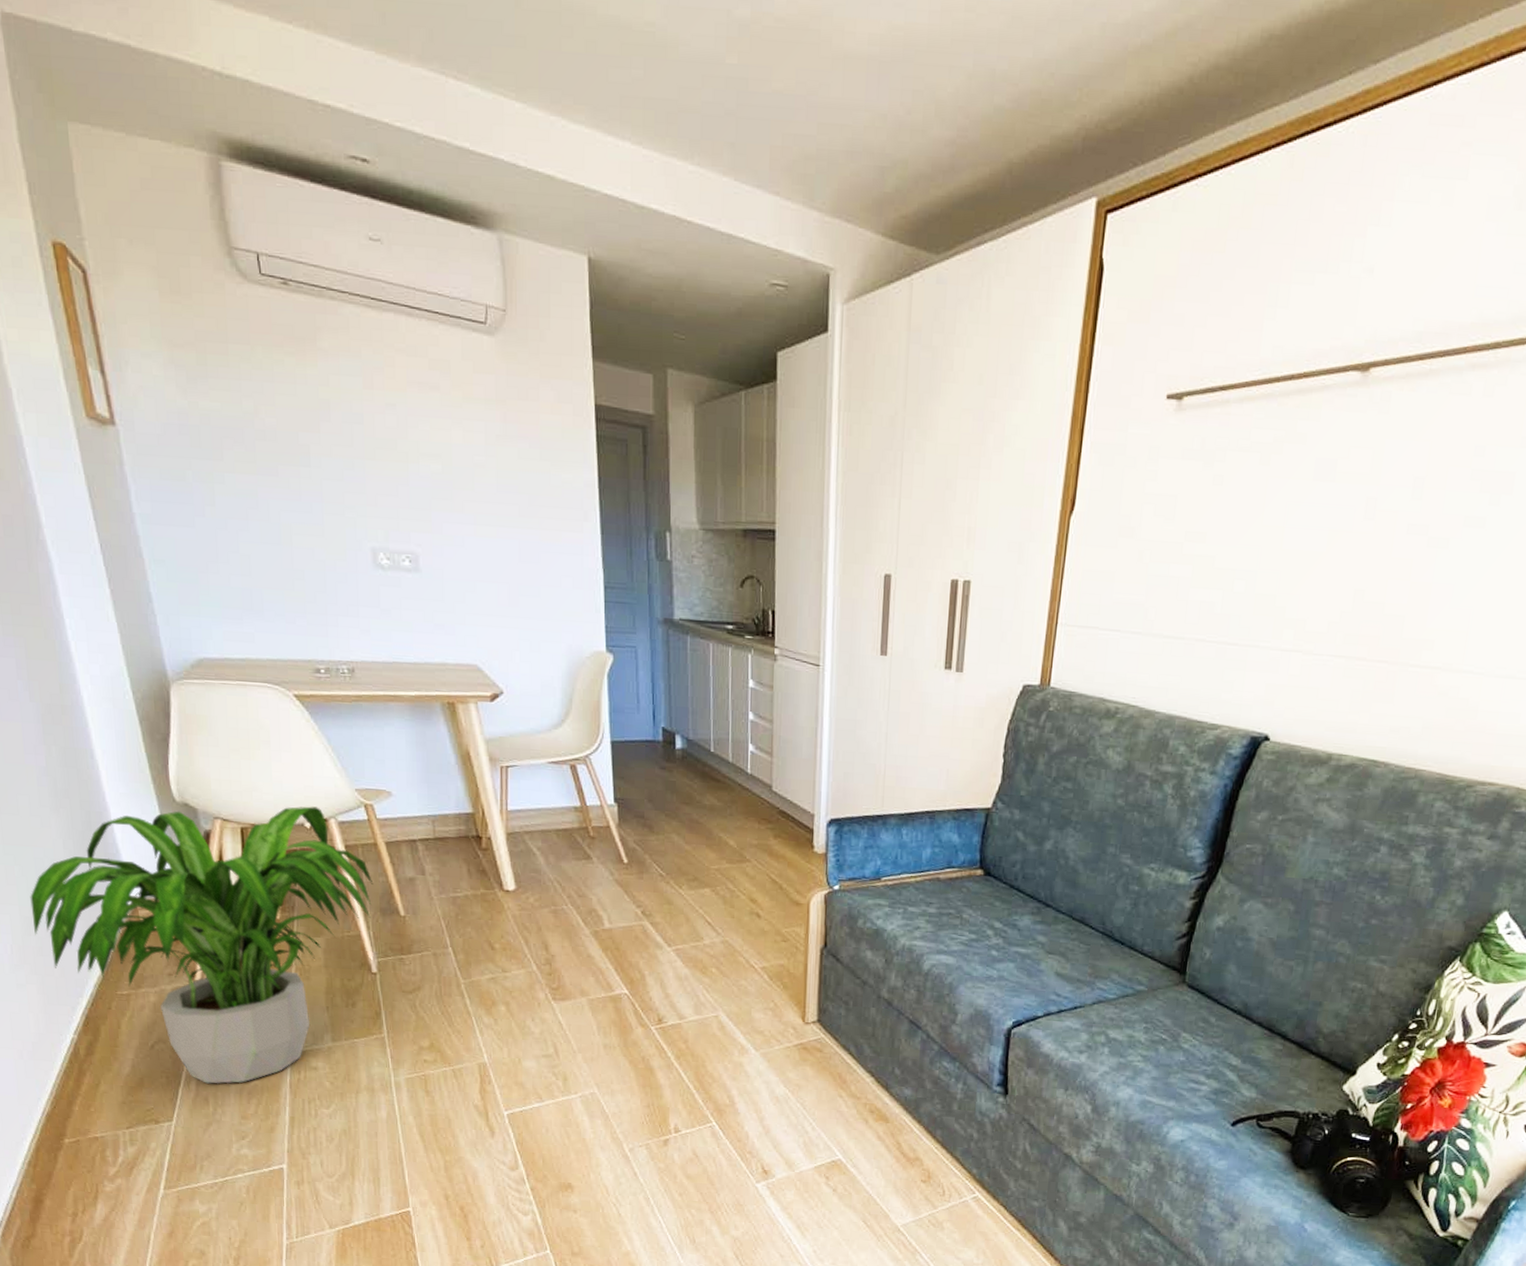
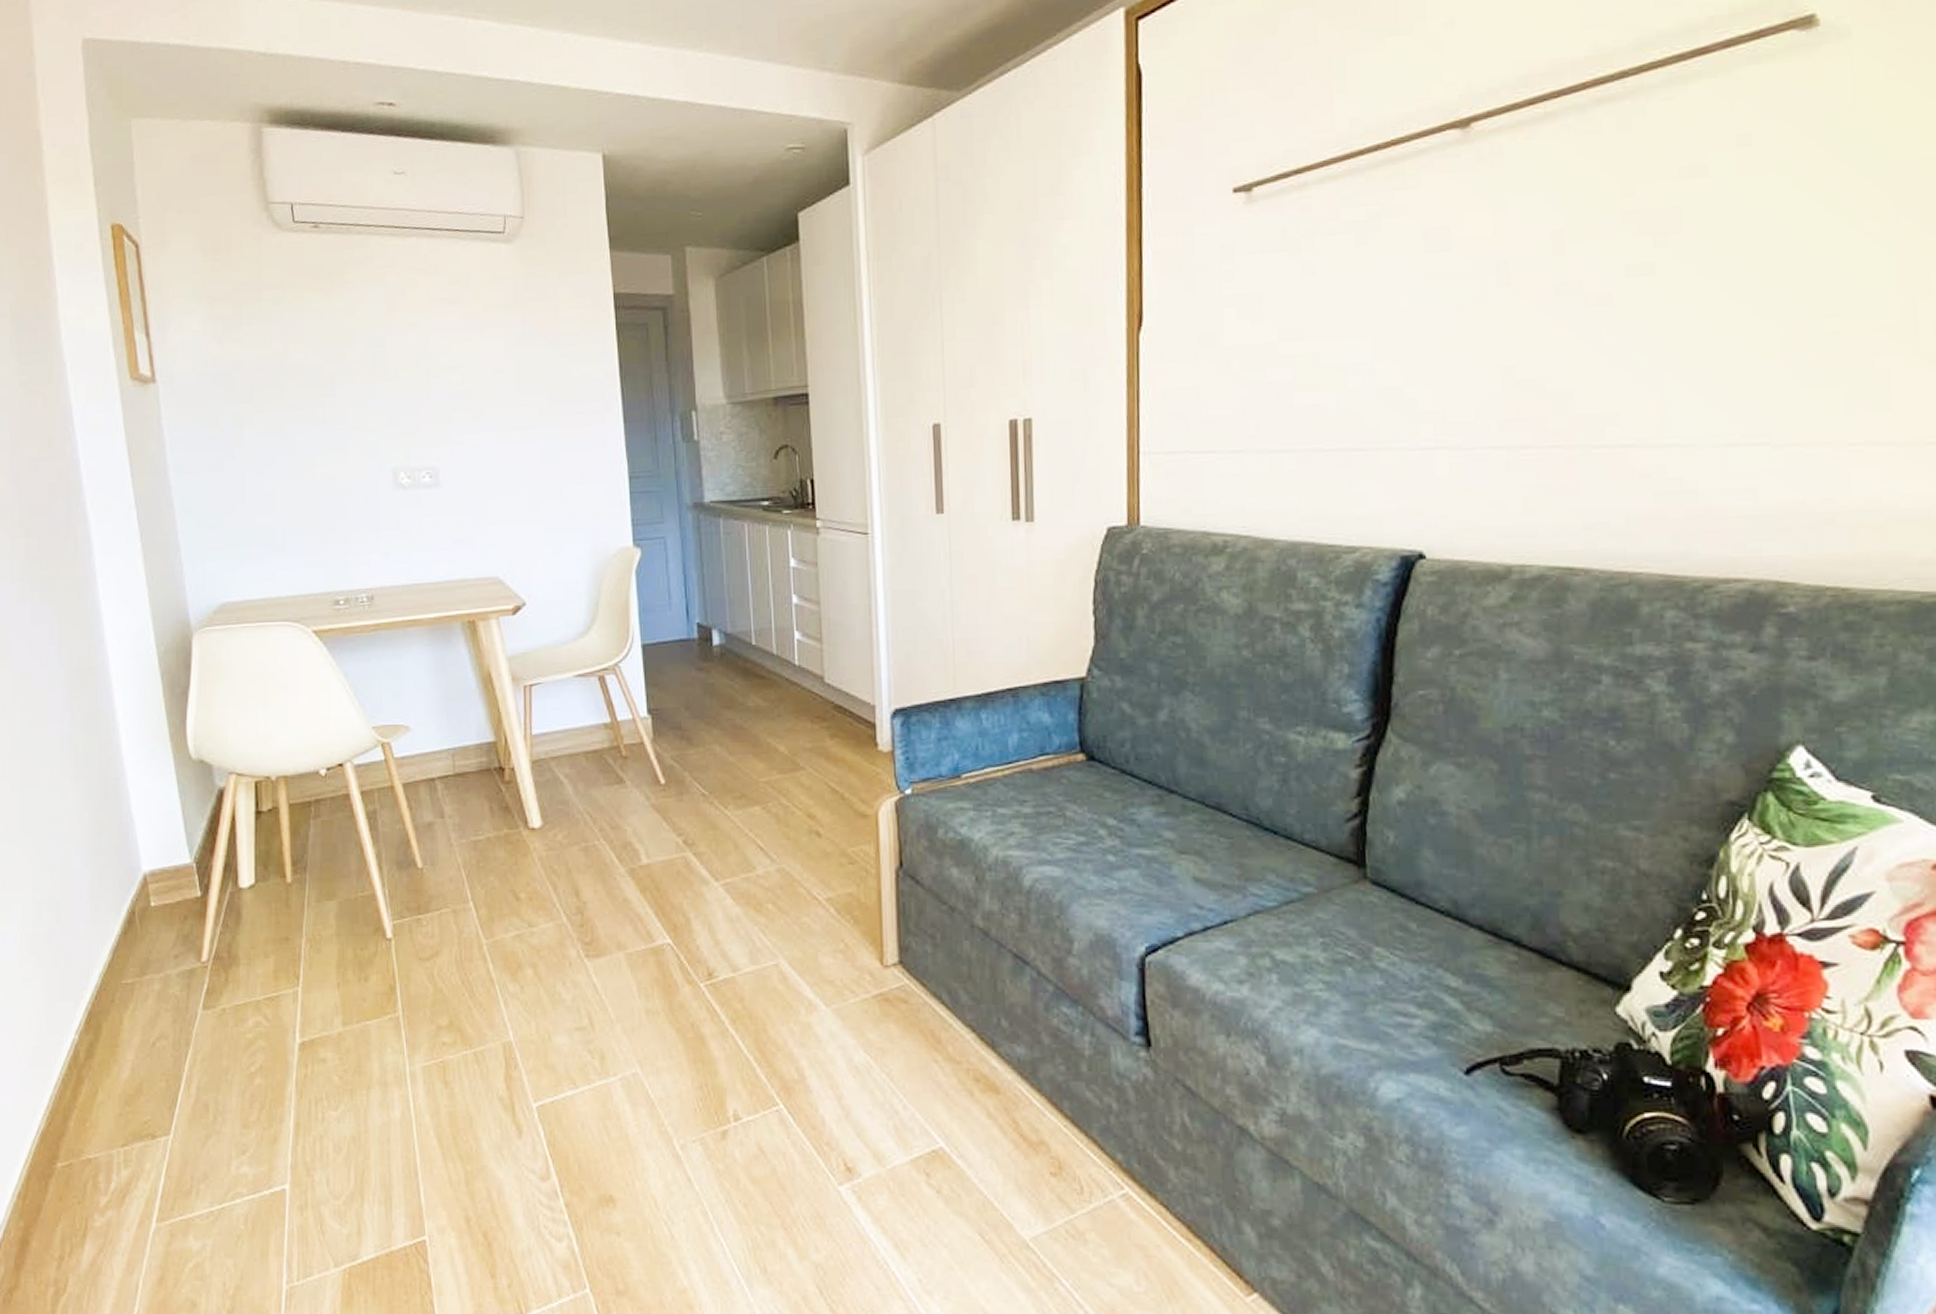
potted plant: present [30,806,374,1084] -> none [43,751,390,1086]

